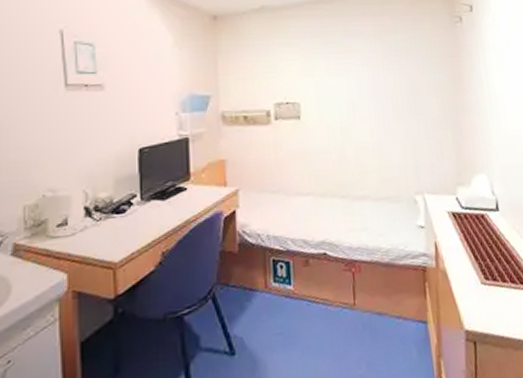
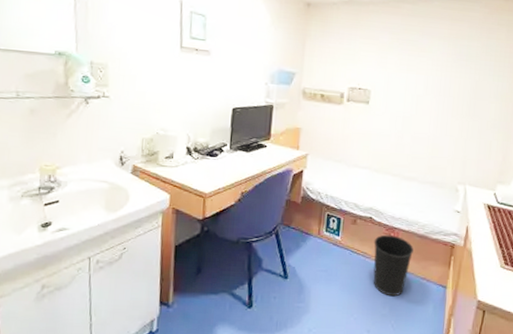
wastebasket: none [333,270,381,349] -> present [373,234,414,297]

